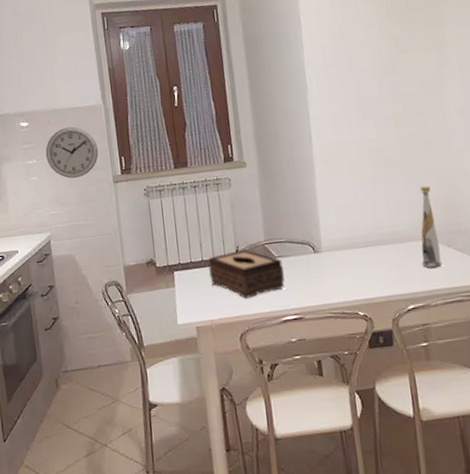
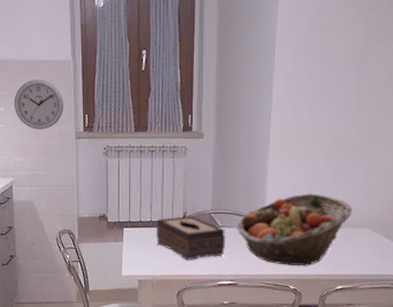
fruit basket: none [293,210,410,290] -> present [236,193,352,267]
bottle: present [420,185,442,269] -> none [357,177,379,255]

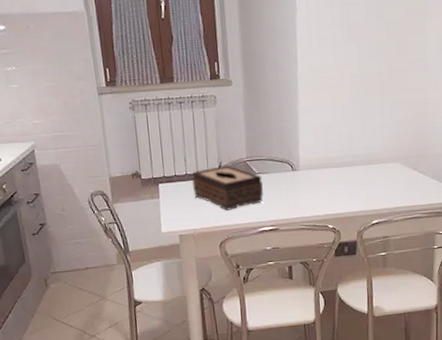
wall clock: present [14,79,64,129] -> none [25,33,82,88]
fruit basket: present [236,193,352,267] -> none [272,133,382,206]

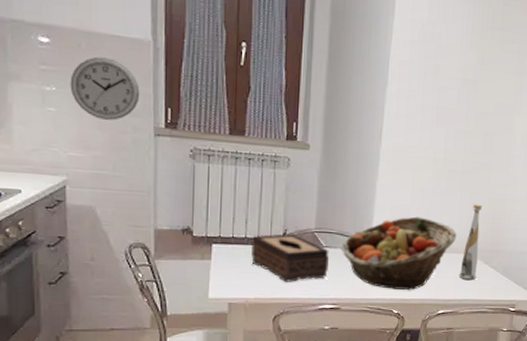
wall clock: none [25,33,82,88] -> present [70,56,140,120]
fruit basket: none [272,133,382,206] -> present [341,216,457,291]
bottle: none [388,112,406,189] -> present [459,204,482,281]

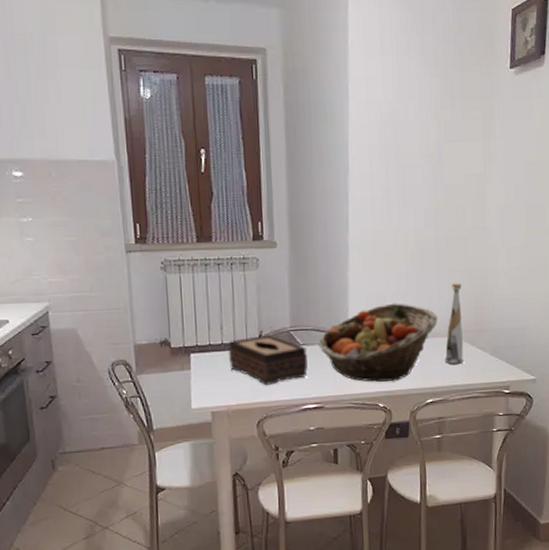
wall clock: present [70,56,140,120] -> none [44,183,109,243]

